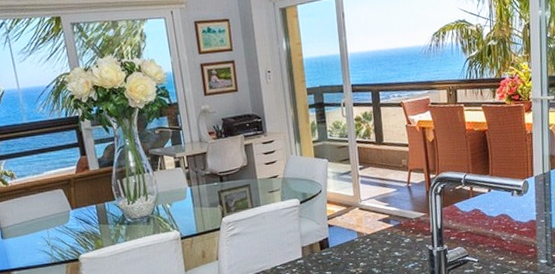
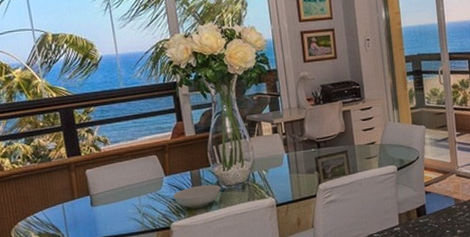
bowl: none [80,217,126,242] -> present [173,184,221,210]

